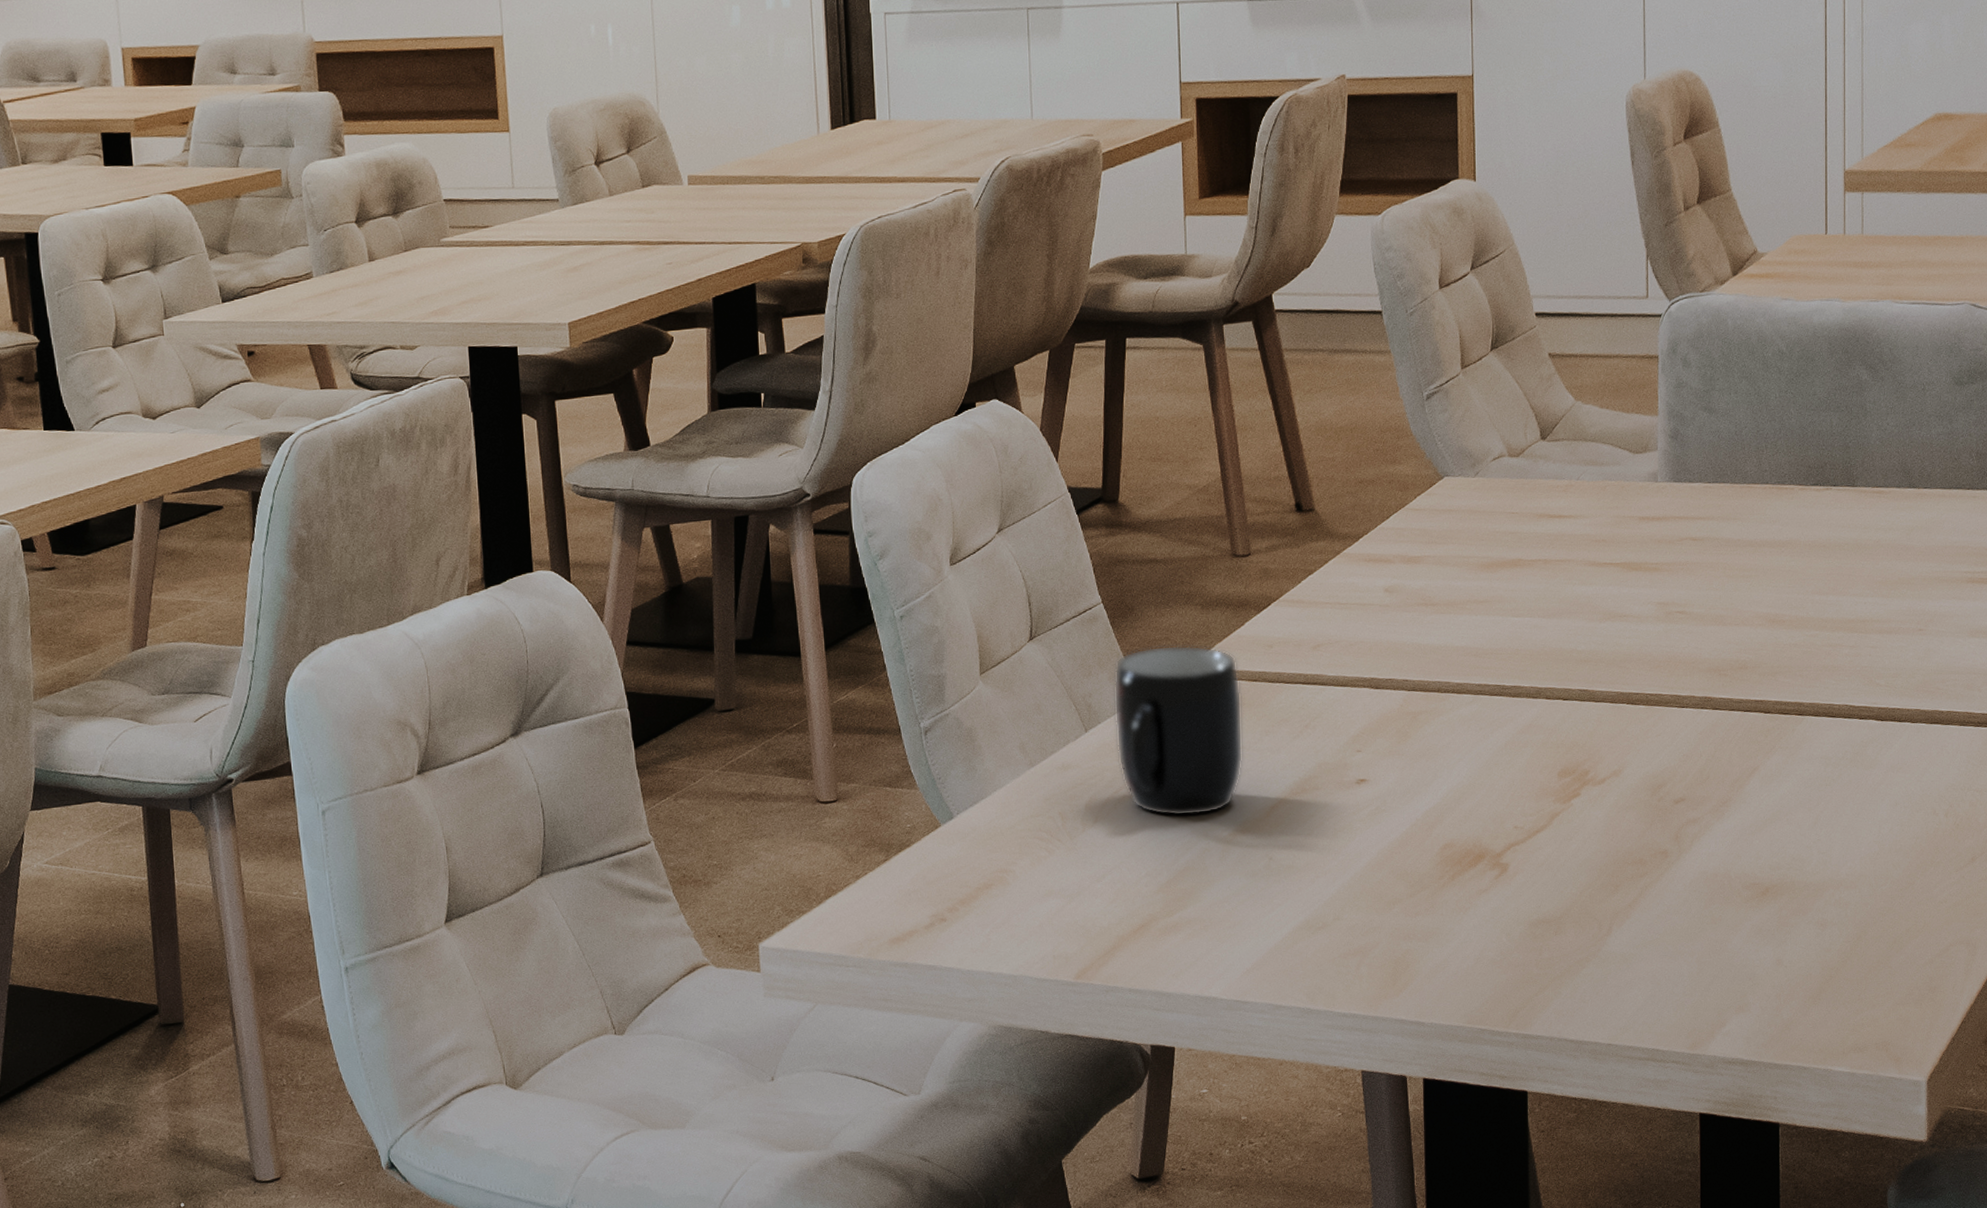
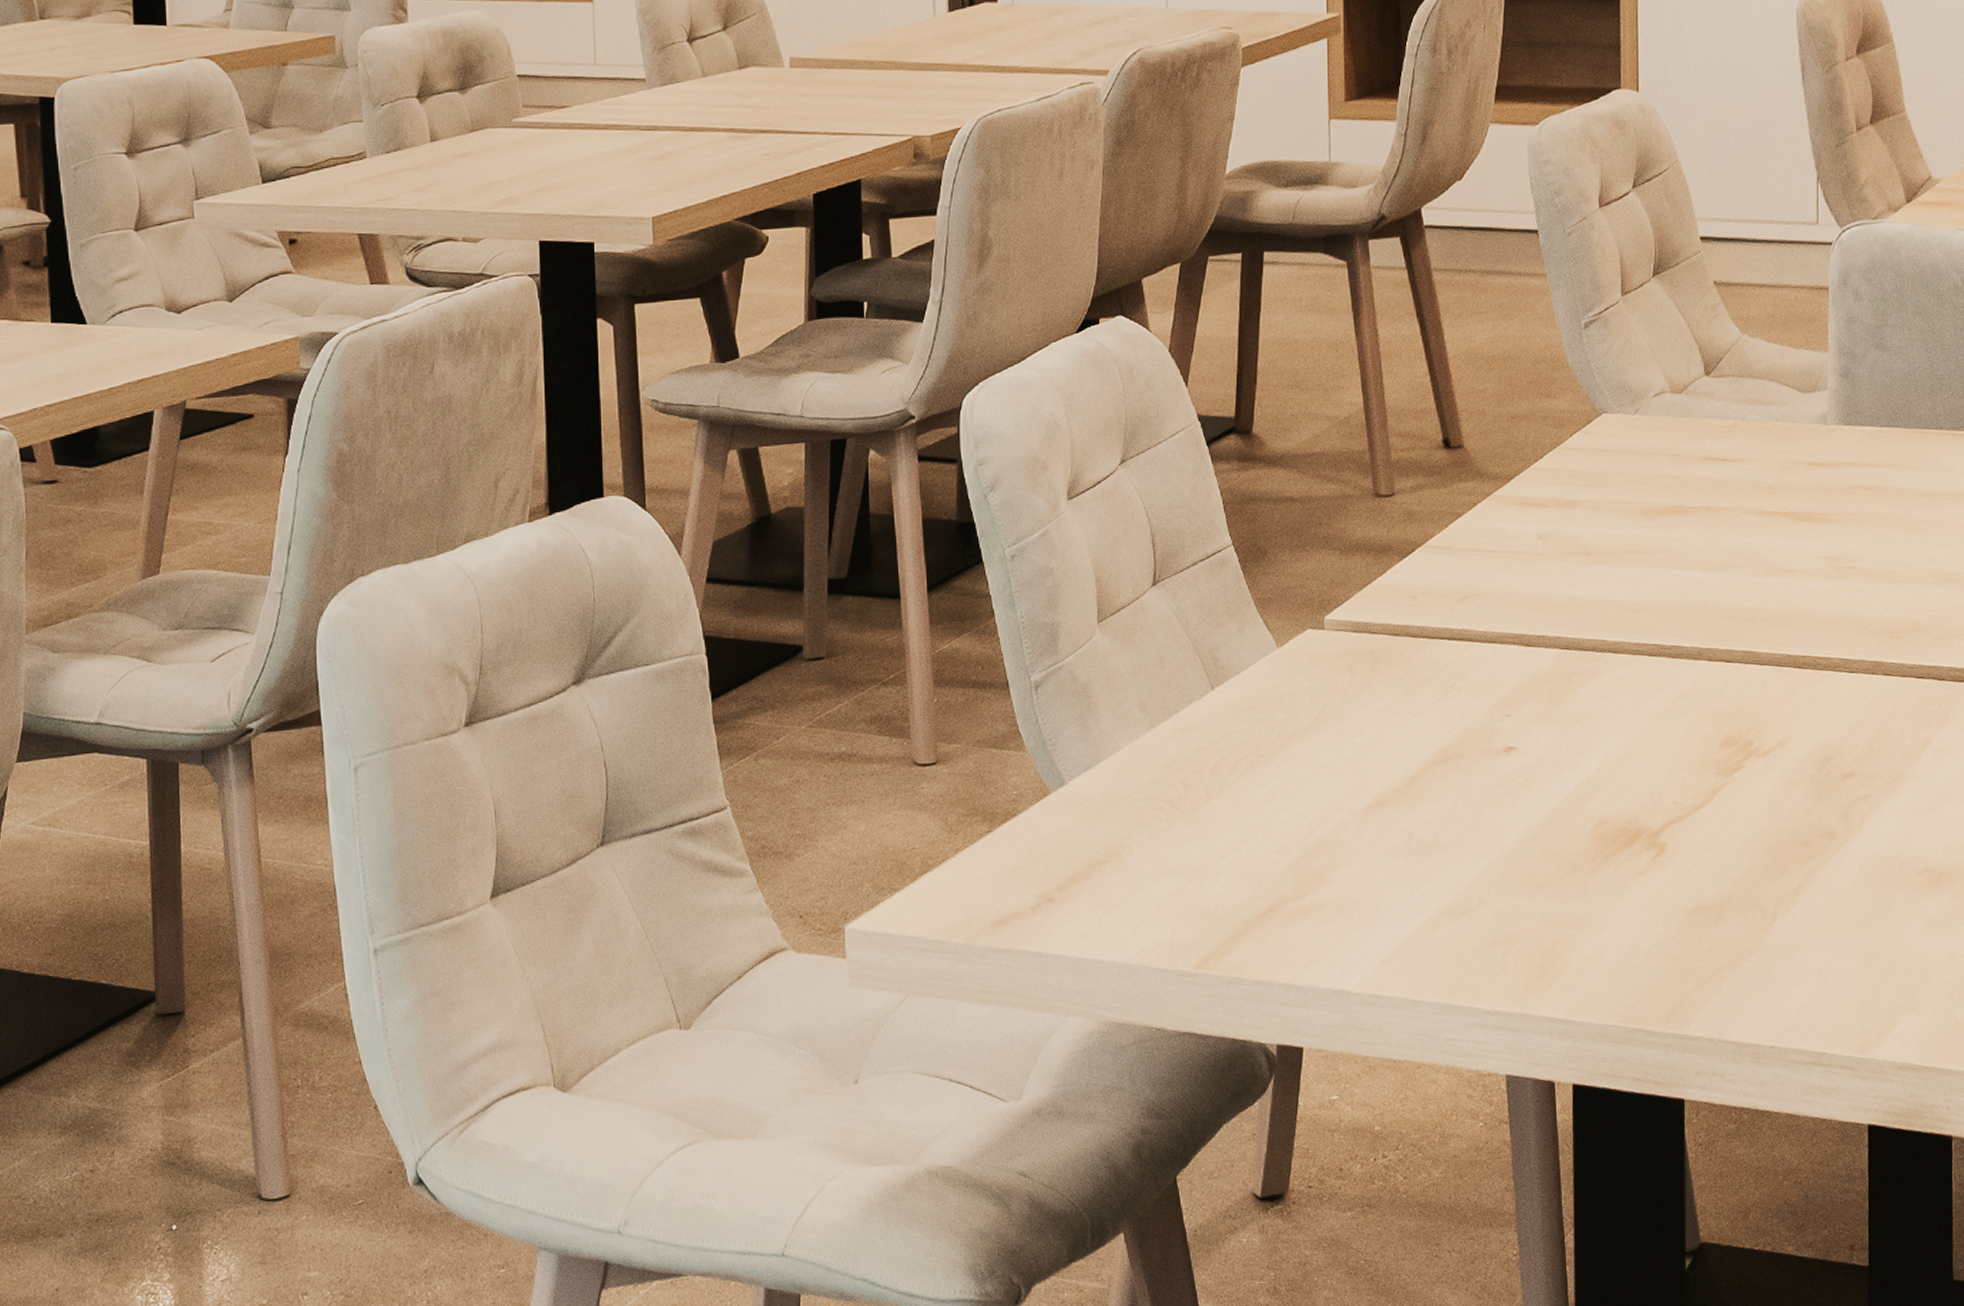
mug: present [1113,645,1243,817] -> none [1243,593,1383,787]

